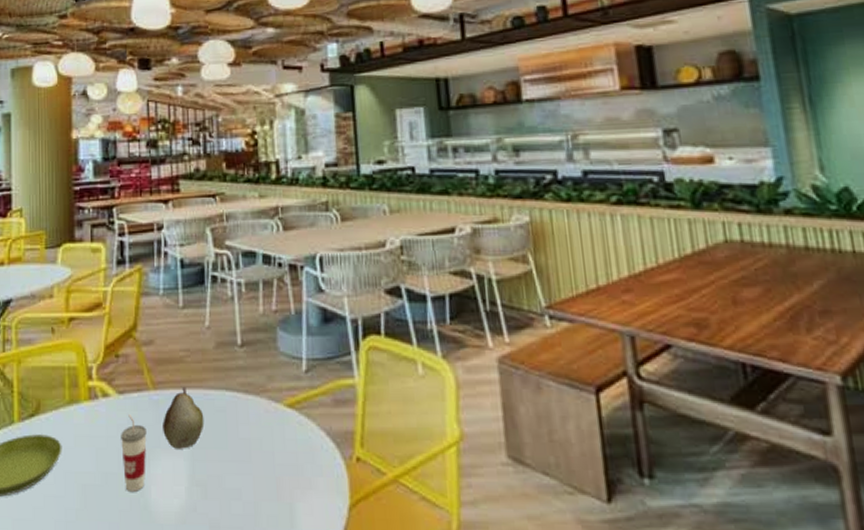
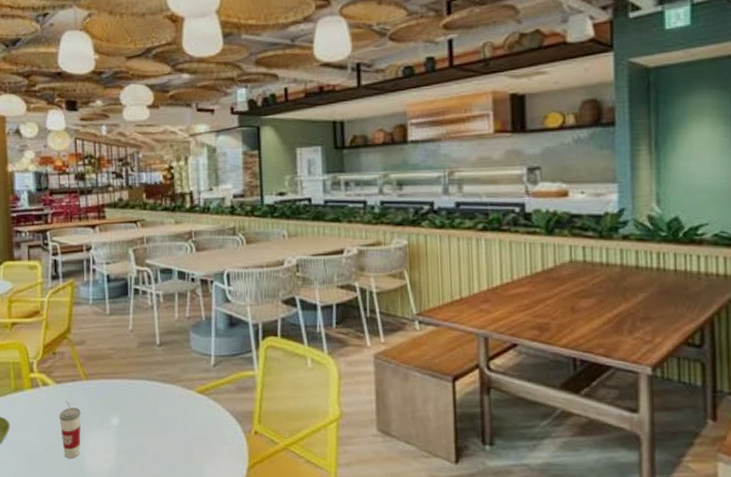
fruit: present [163,386,205,449] -> none [94,377,129,426]

